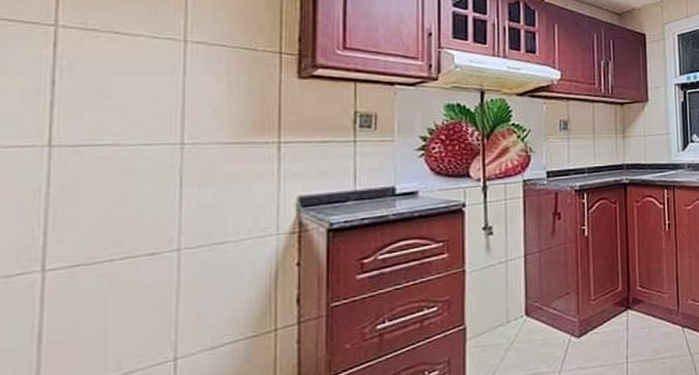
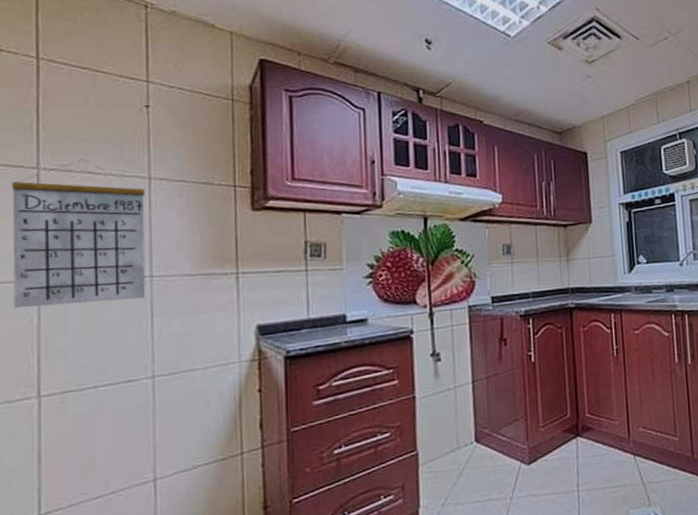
calendar: none [18,18,179,175] -> present [11,159,146,309]

